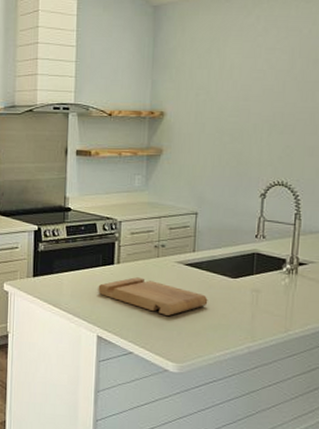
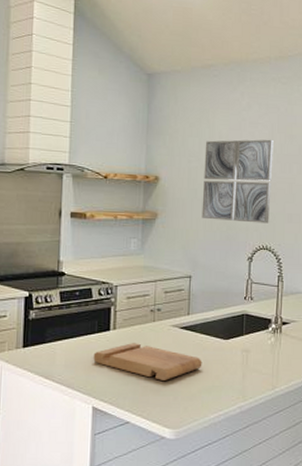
wall art: none [209,65,294,158] -> present [201,139,274,224]

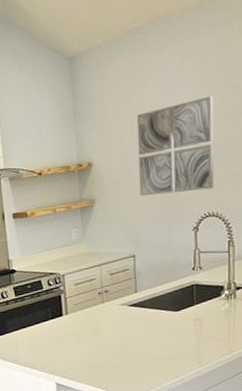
cutting board: present [93,343,202,380] -> none [51,324,155,355]

